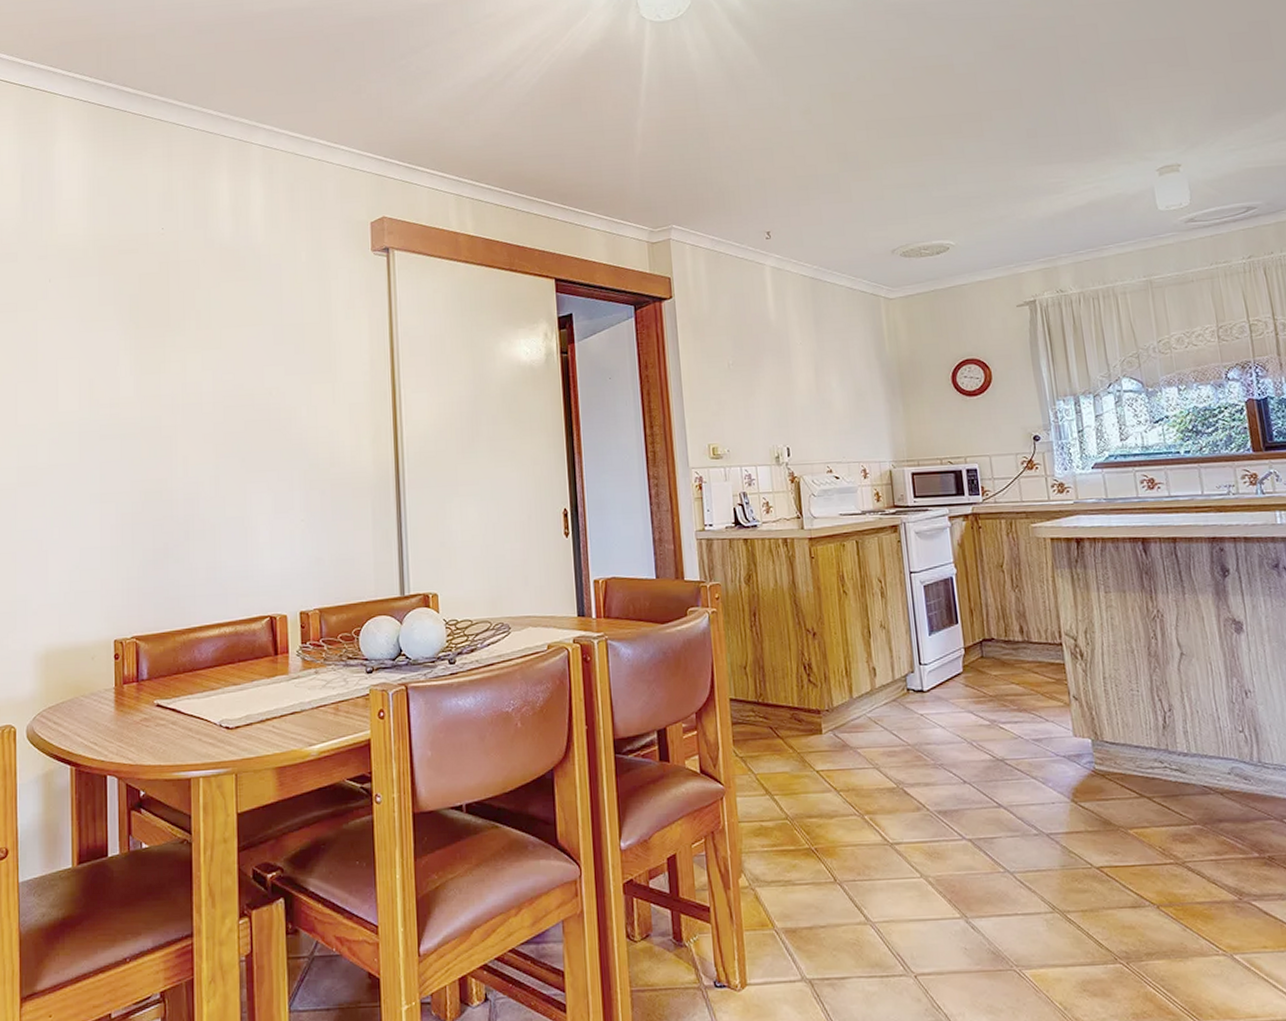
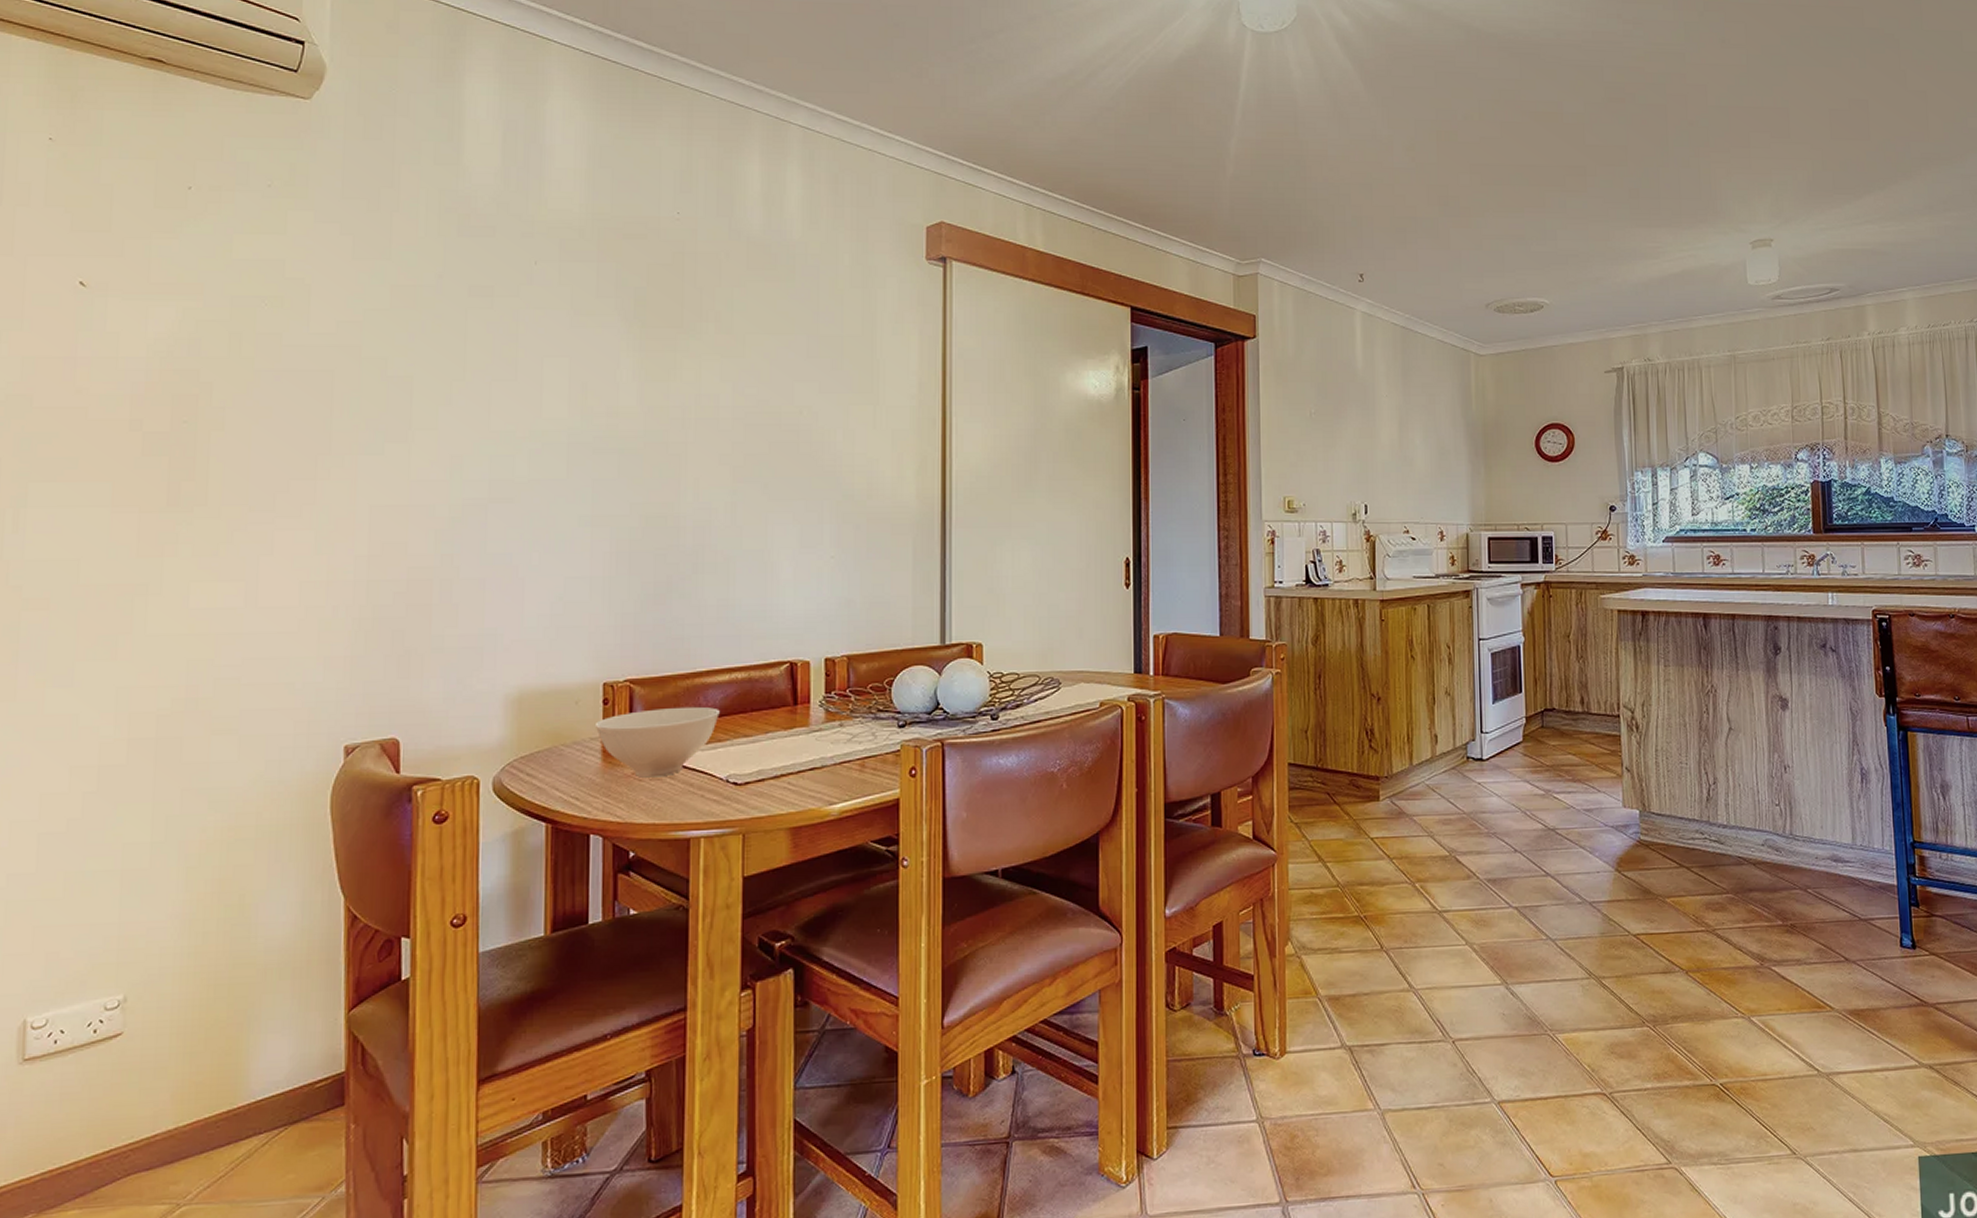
bowl: none [108,658,212,724] -> present [594,706,720,778]

